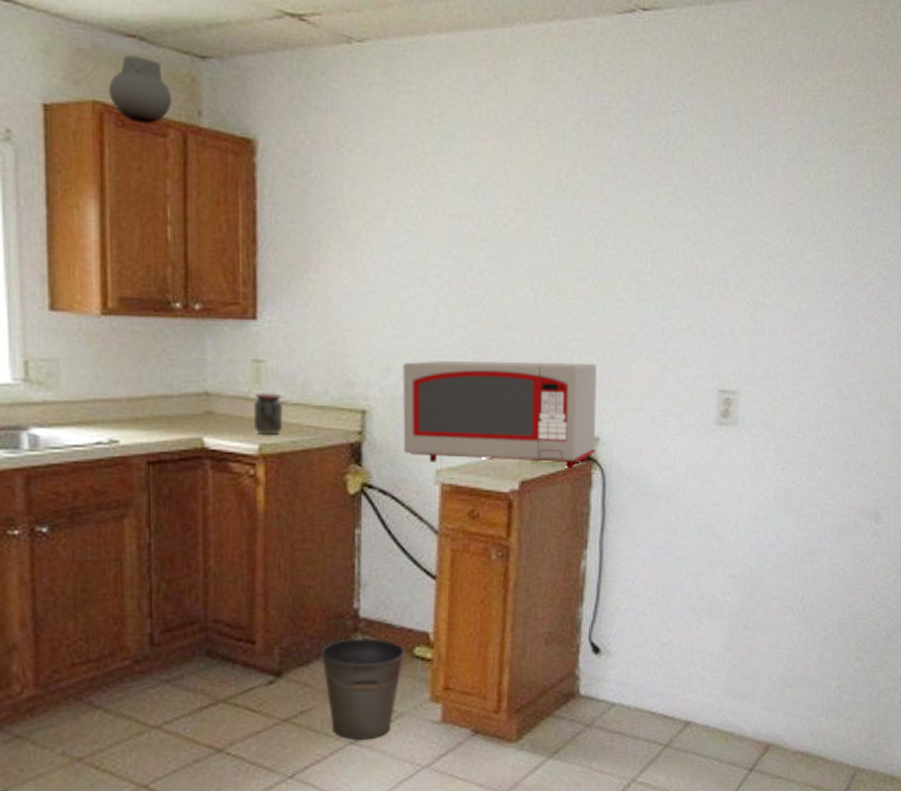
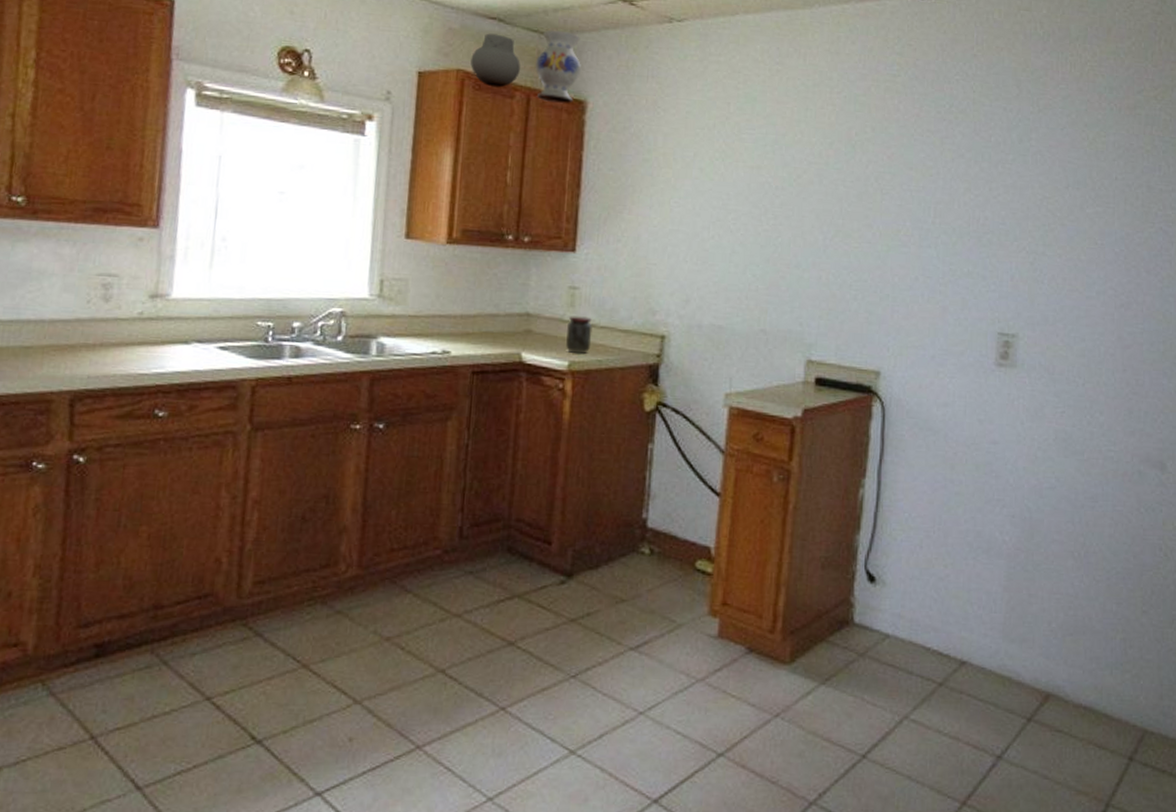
vase: none [189,51,246,144] -> present [534,30,581,104]
bucket: present [320,637,405,741] -> none [609,546,688,648]
microwave: present [403,361,596,469] -> none [696,294,879,400]

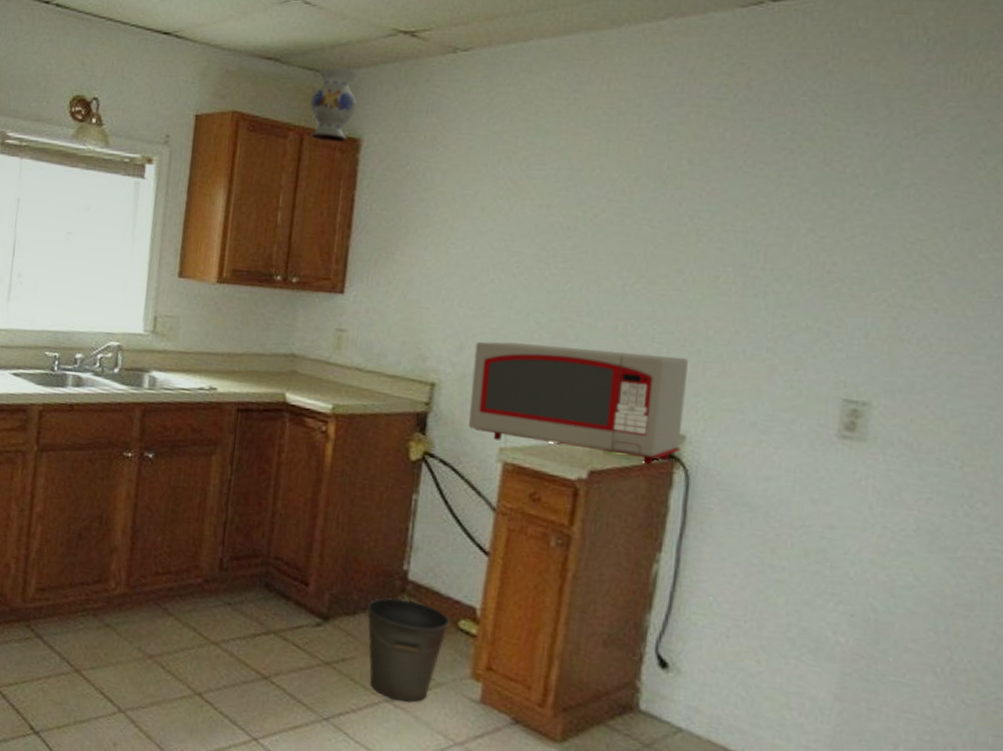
ceramic pot: present [470,33,520,88] -> none [245,73,295,128]
jar: present [566,316,593,354] -> none [330,358,359,397]
bucket: none [609,546,688,648] -> present [366,597,450,703]
microwave: none [696,294,879,400] -> present [468,341,688,465]

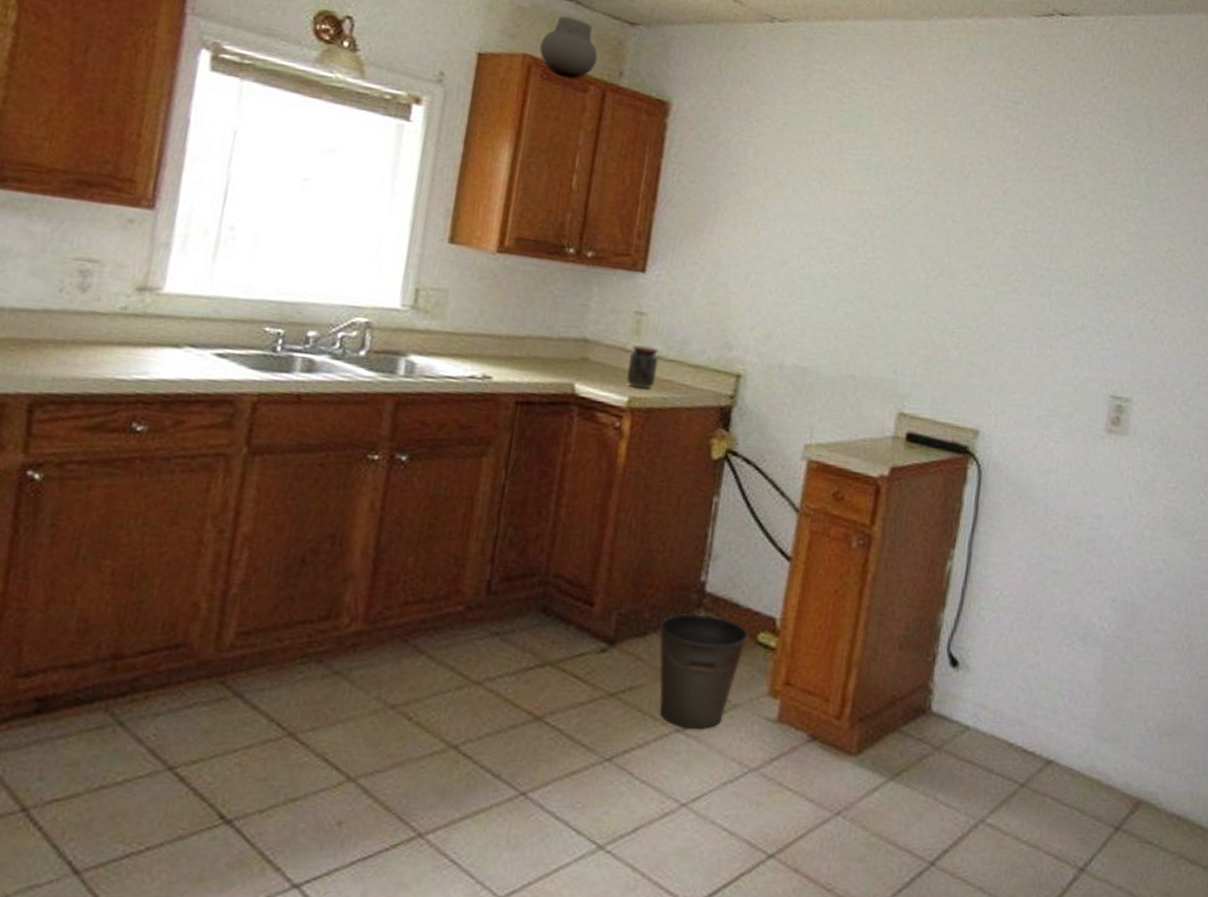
ceramic pot: none [245,73,295,128] -> present [539,16,598,80]
vase: present [309,67,357,143] -> none [613,18,668,104]
jar: none [330,358,359,397] -> present [627,345,659,389]
microwave: present [468,341,688,465] -> none [773,330,983,461]

